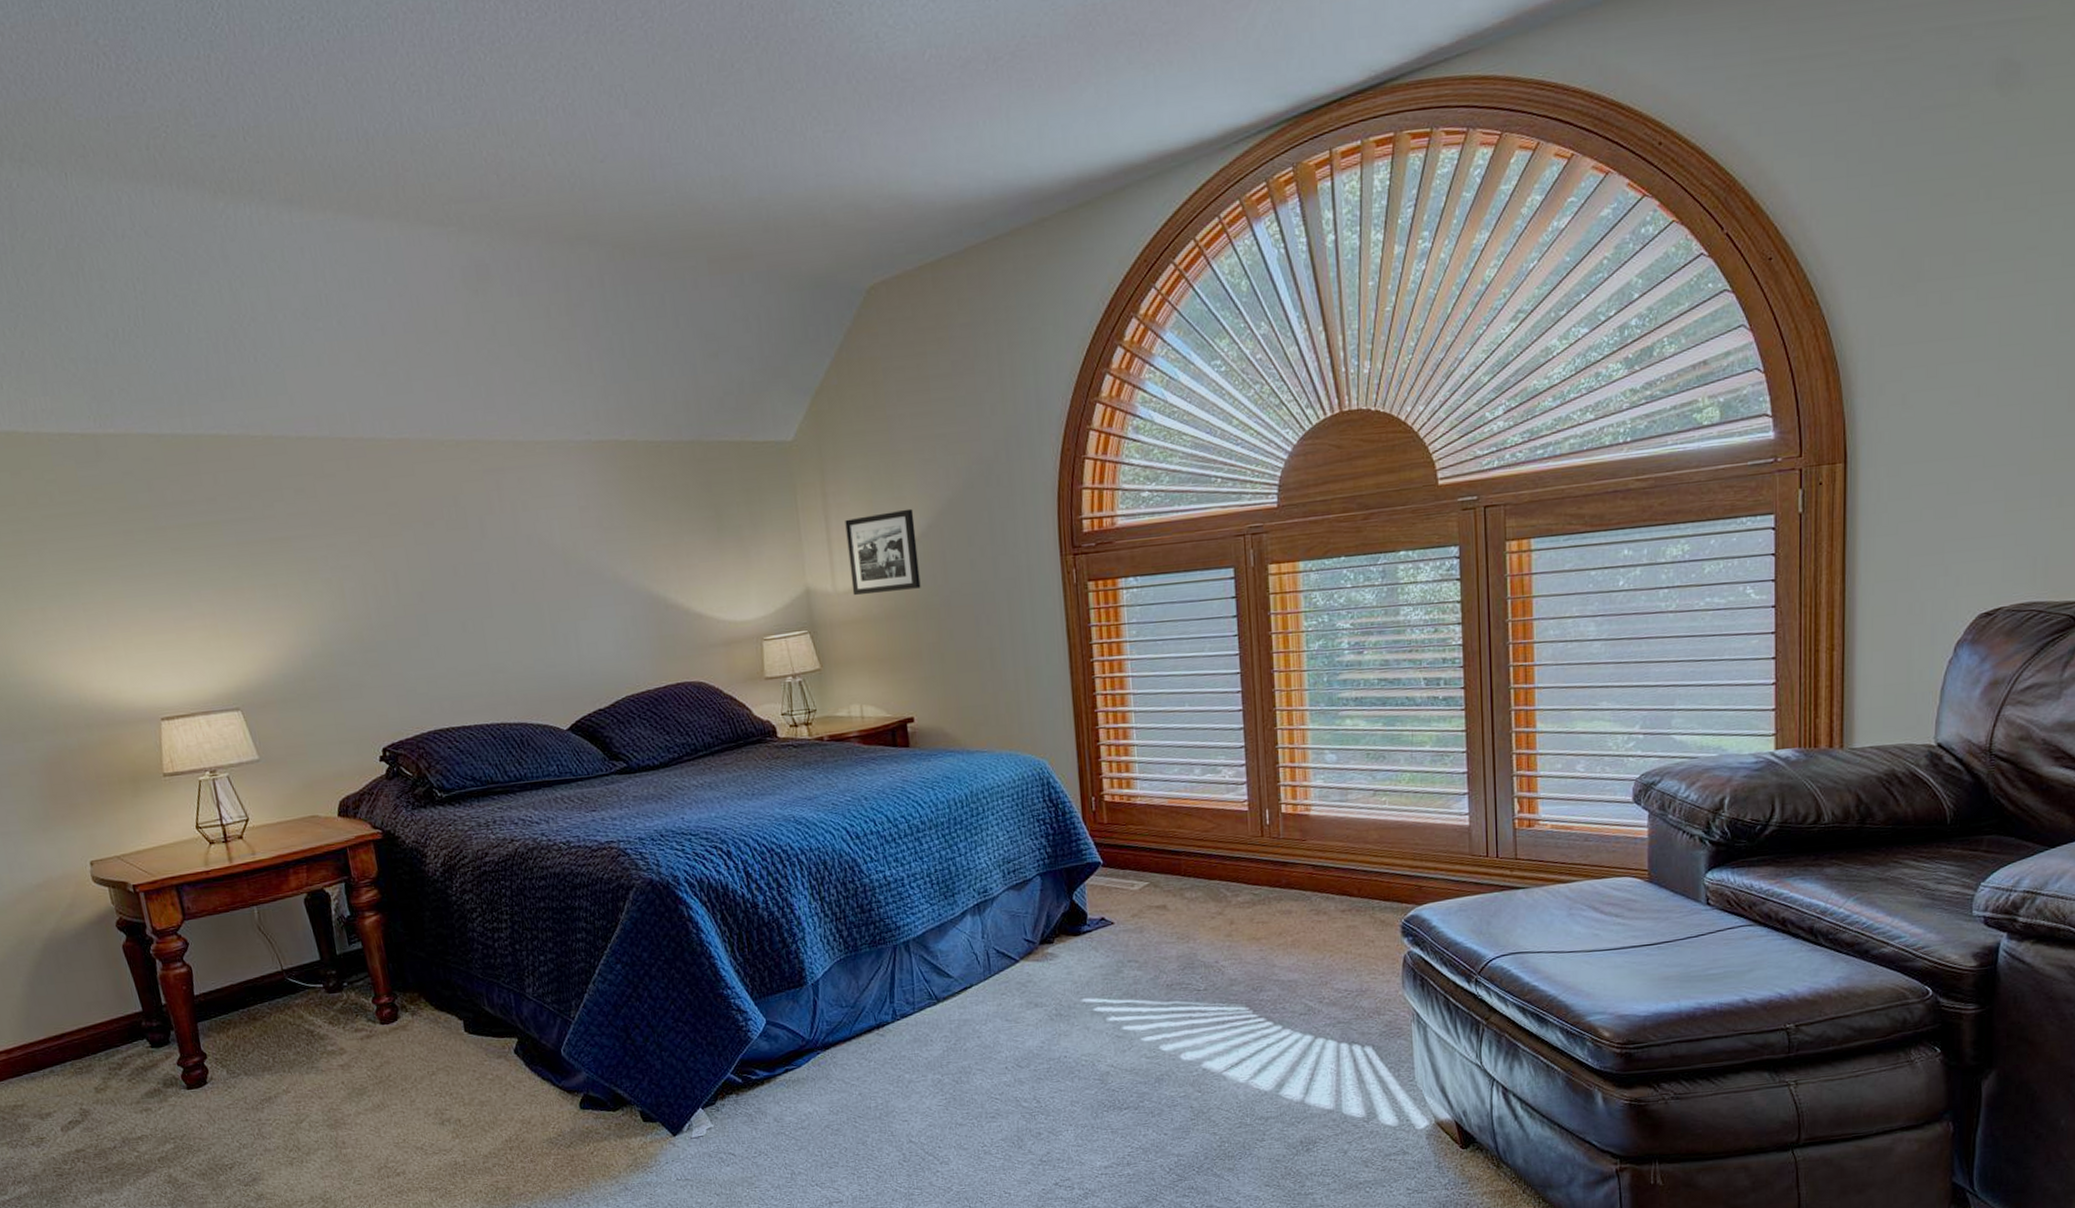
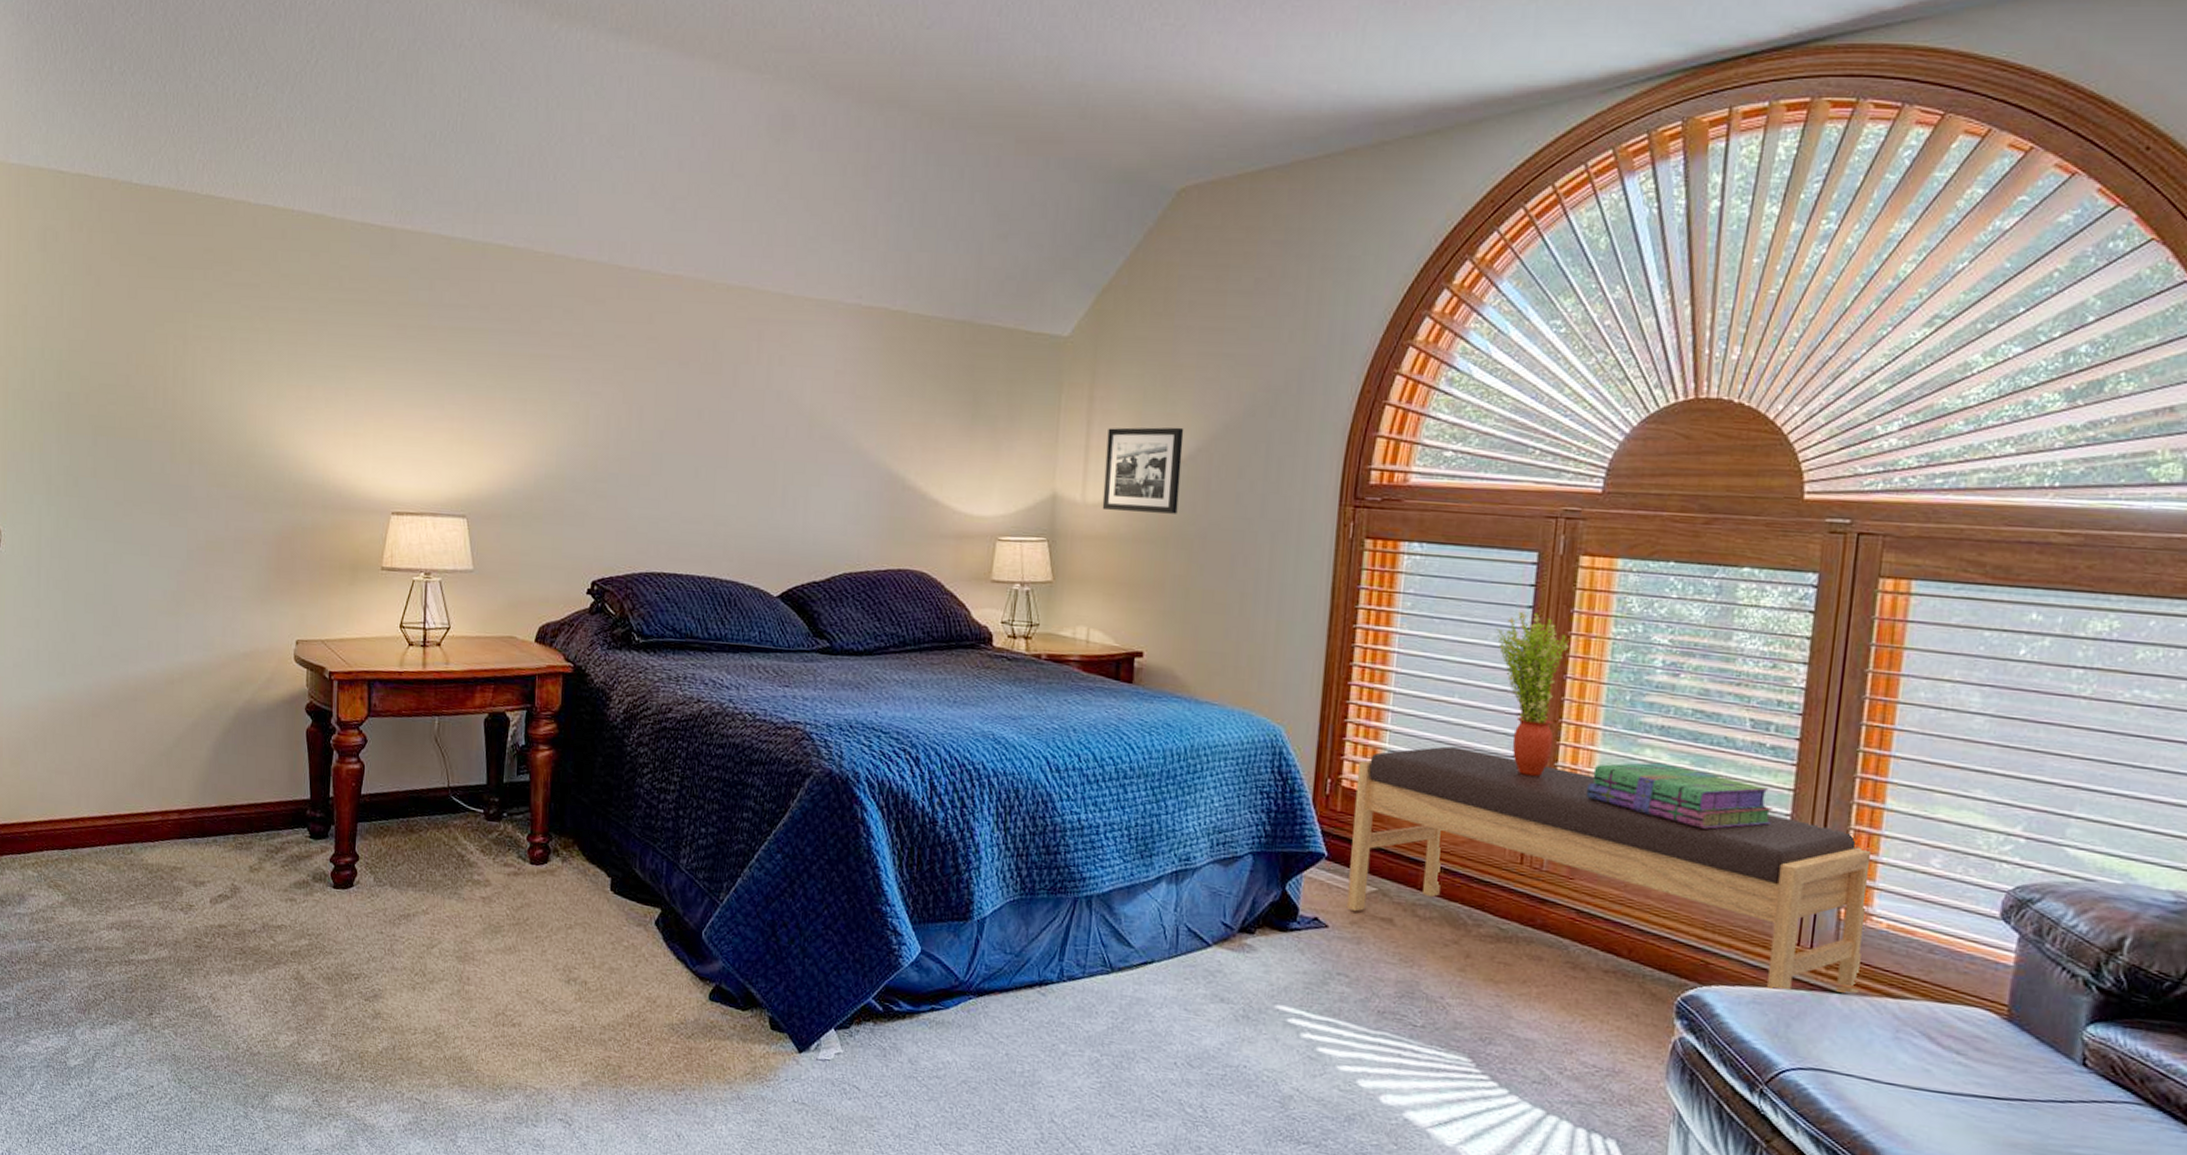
bench: none [1115,748,1537,906] -> present [1346,746,1873,993]
potted plant: none [1210,620,1273,761] -> present [1496,611,1570,776]
stack of books: none [1304,728,1452,777] -> present [1586,762,1772,830]

